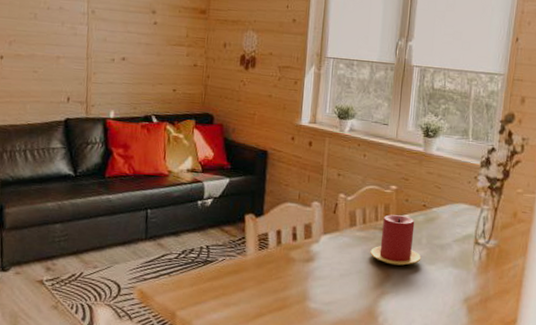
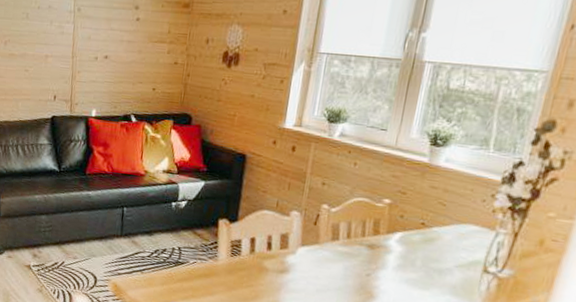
candle: present [370,214,422,266] -> none [352,230,414,288]

